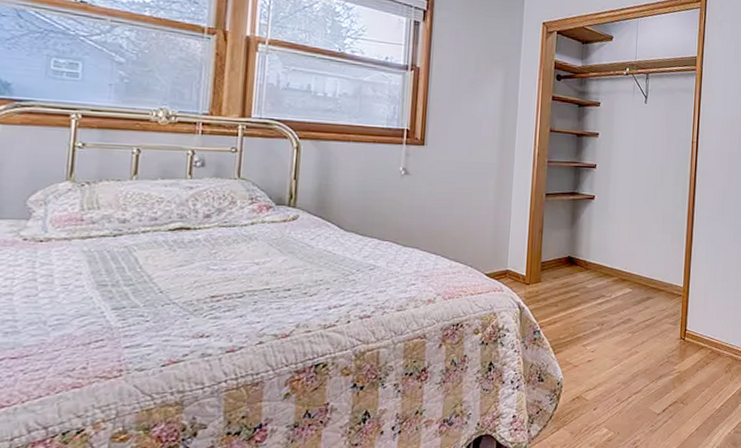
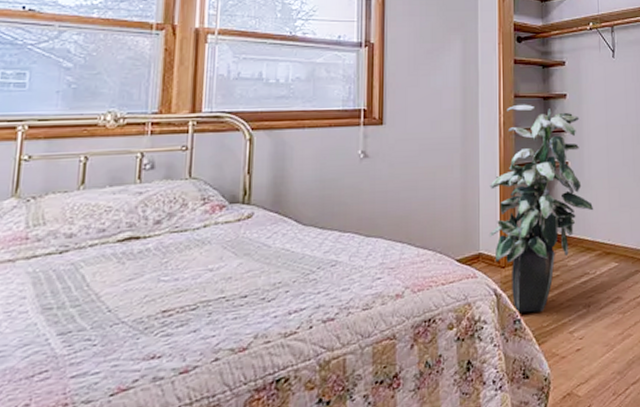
indoor plant: none [516,138,615,326] -> present [488,104,594,313]

